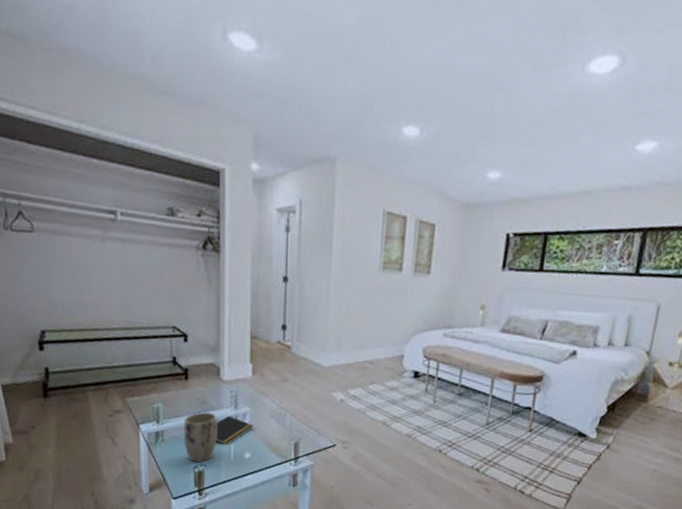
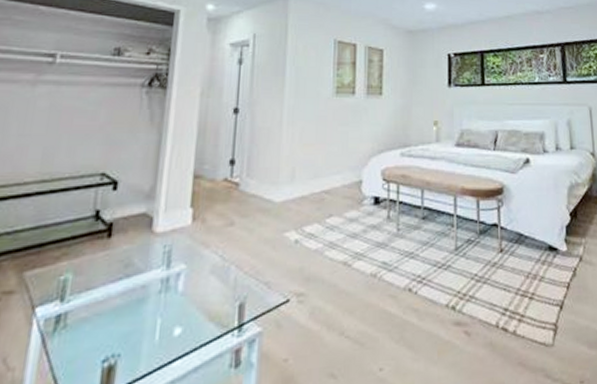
plant pot: present [183,412,217,462] -> none [94,277,143,353]
notepad: present [216,415,253,445] -> none [137,278,188,321]

